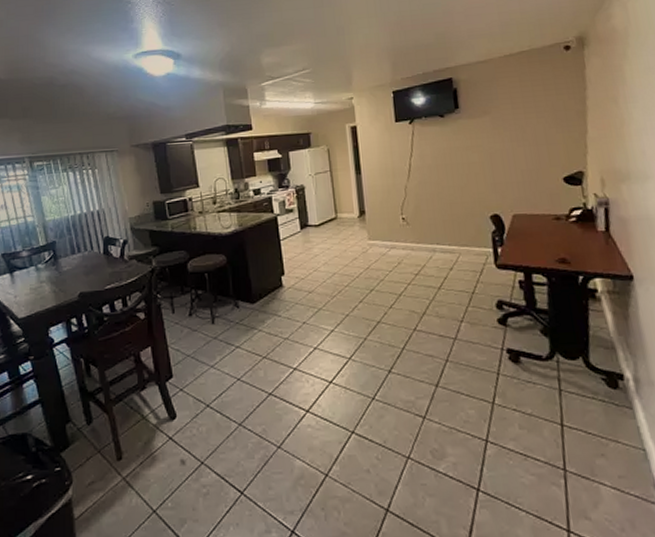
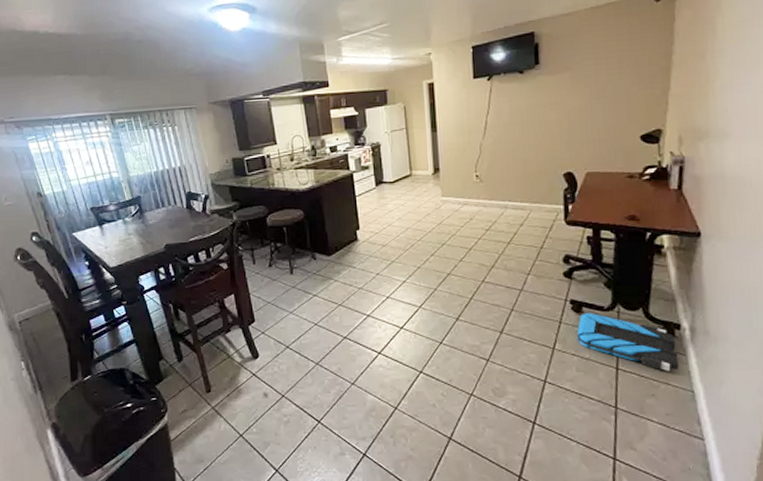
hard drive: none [516,362,627,427] -> present [577,312,679,371]

